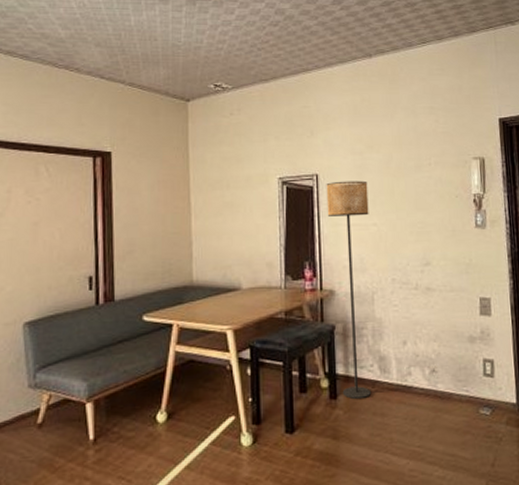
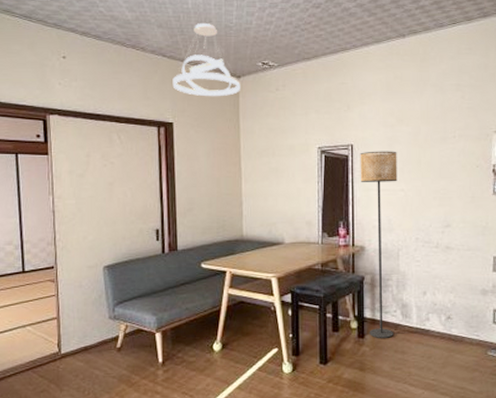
pendant light: none [111,42,189,123] -> present [172,23,240,97]

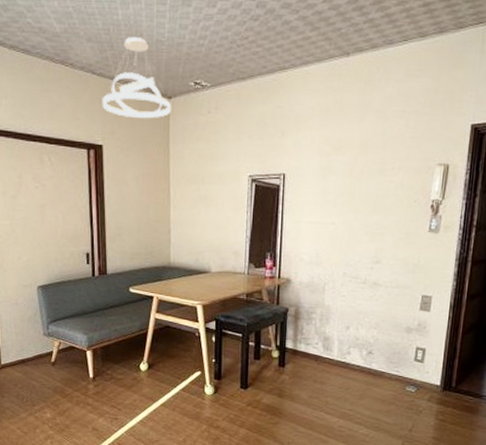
floor lamp: present [360,151,397,338] -> none [289,181,331,368]

